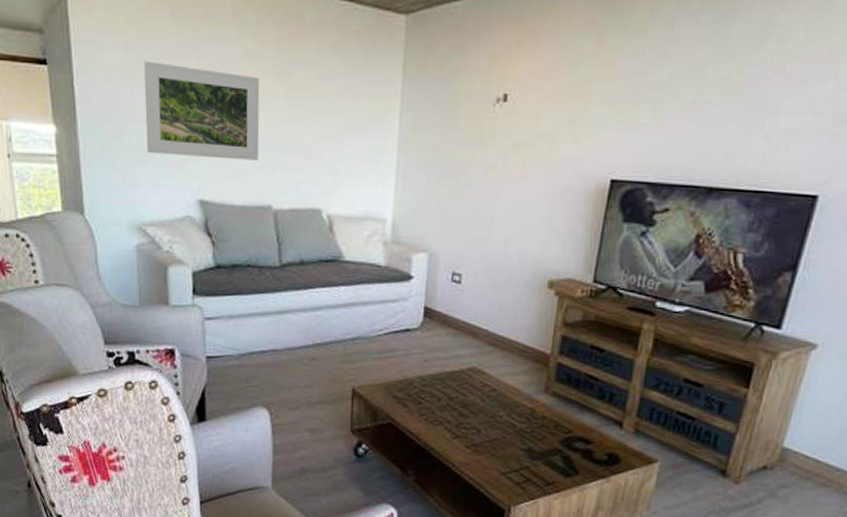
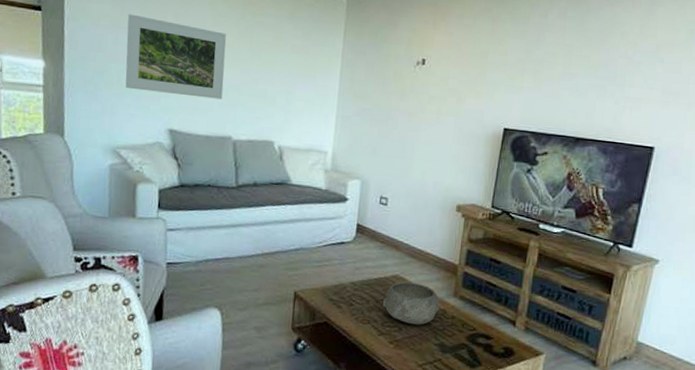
bowl: none [456,375,527,427] -> present [382,281,440,325]

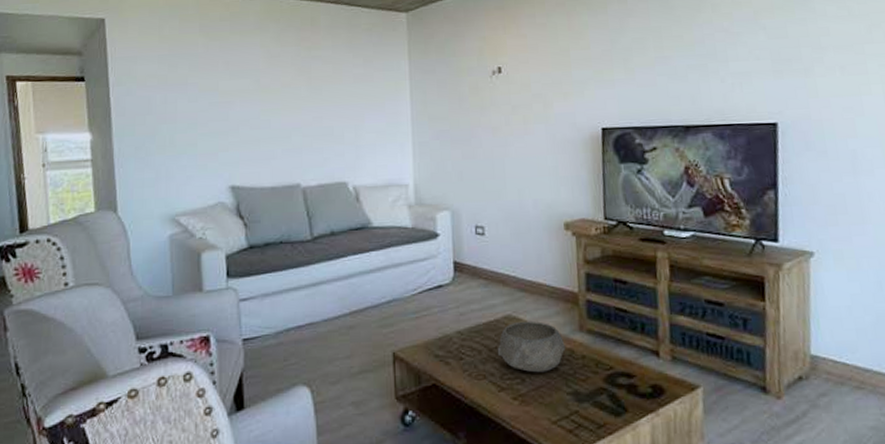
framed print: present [125,14,226,100] -> none [175,69,285,150]

